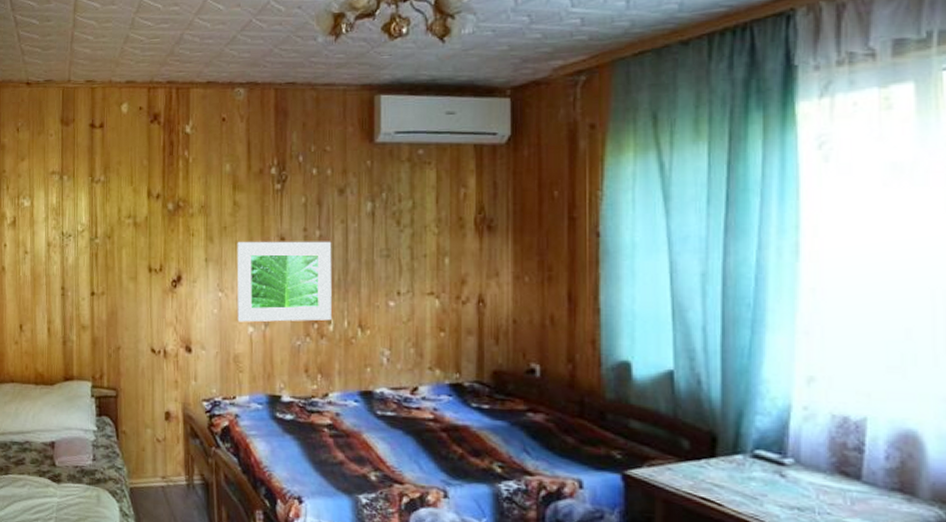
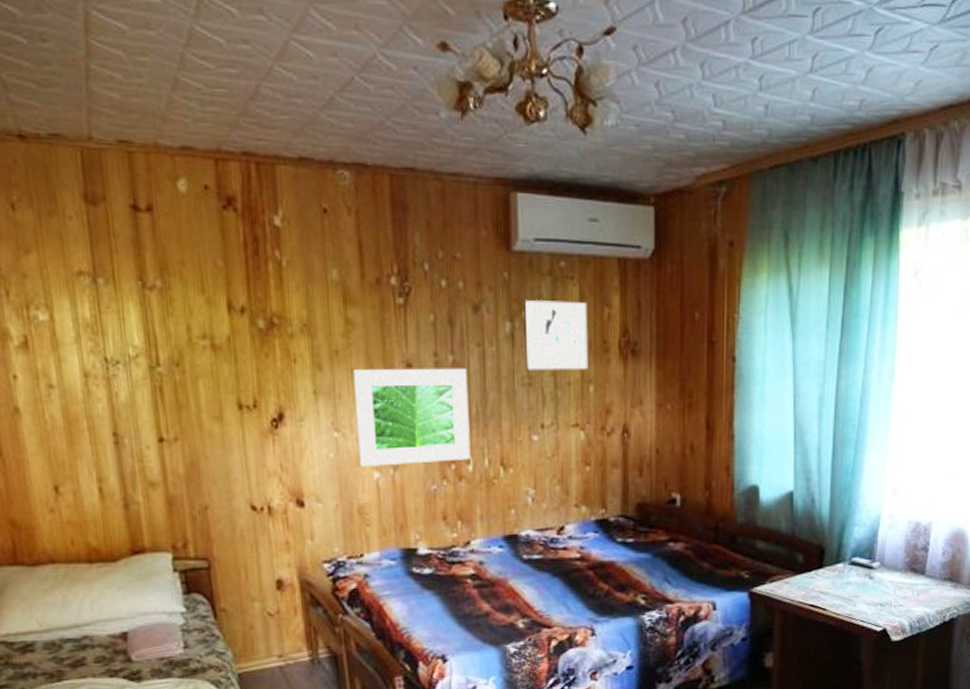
wall art: none [384,183,444,244] -> present [524,300,588,371]

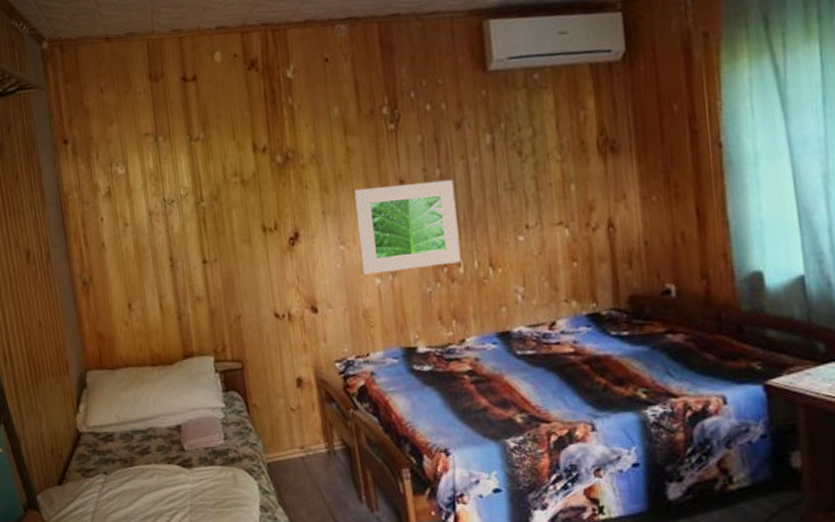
wall art: present [524,300,588,371] -> none [502,108,568,177]

